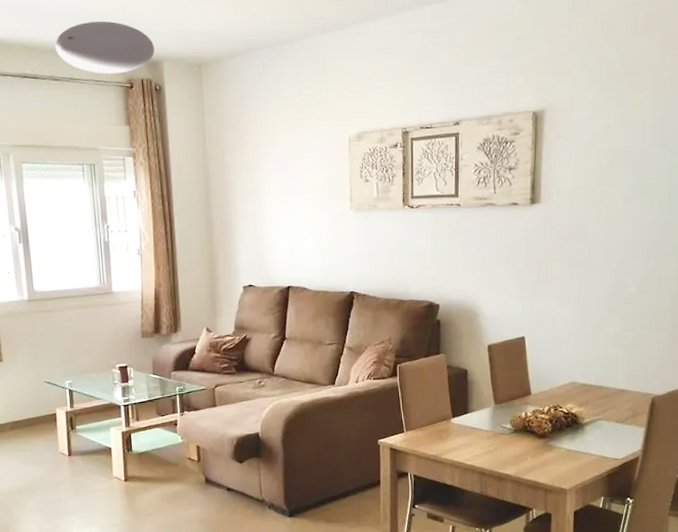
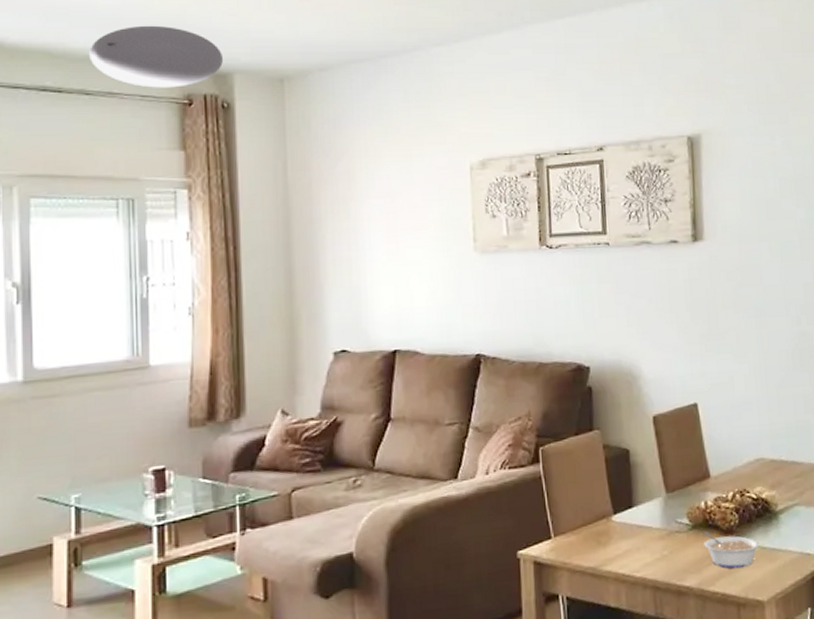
legume: none [522,435,568,464] -> present [703,531,761,569]

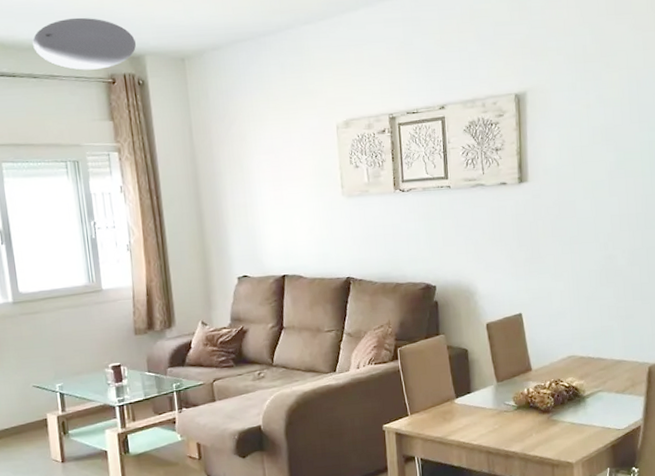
legume: present [703,531,761,569] -> none [526,411,571,439]

